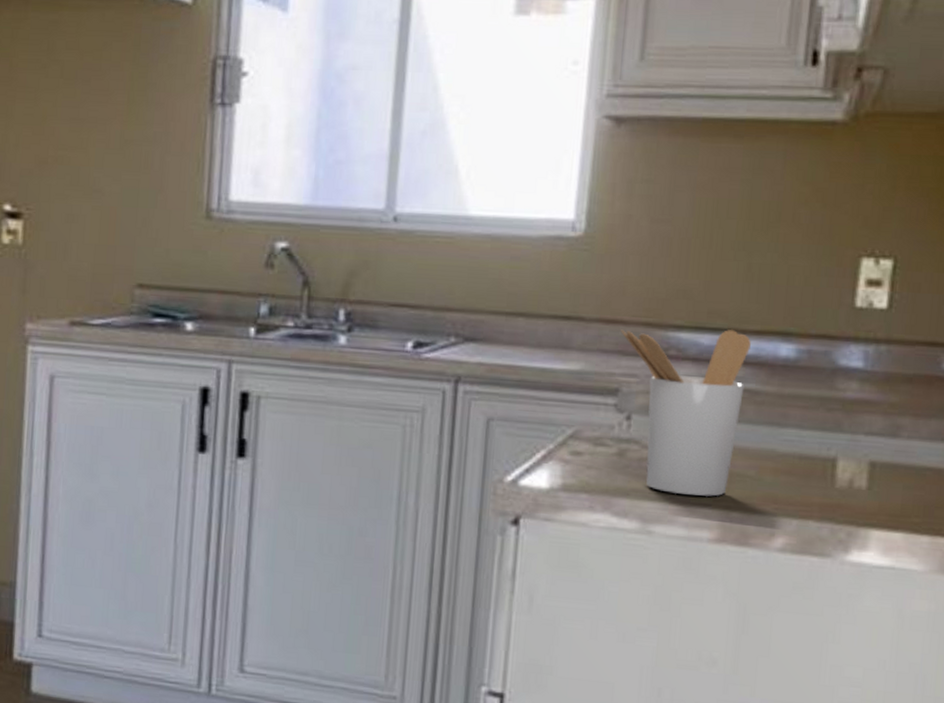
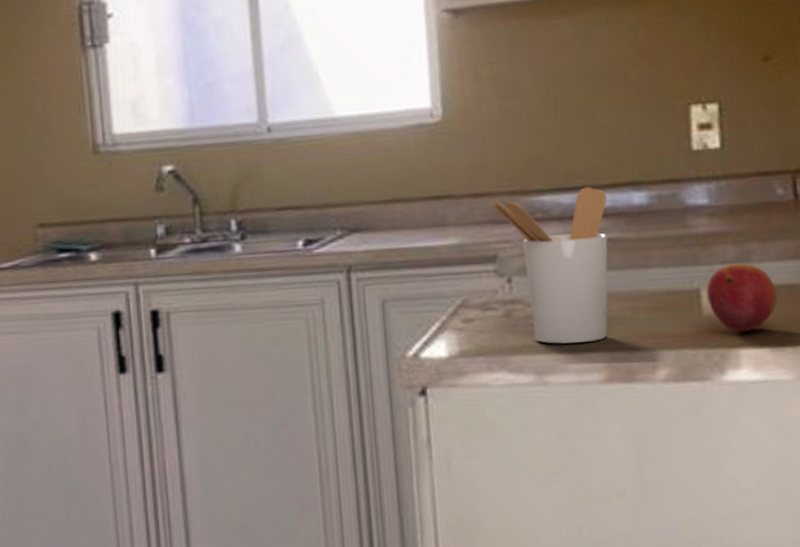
fruit: none [842,437,922,512] -> present [706,263,777,333]

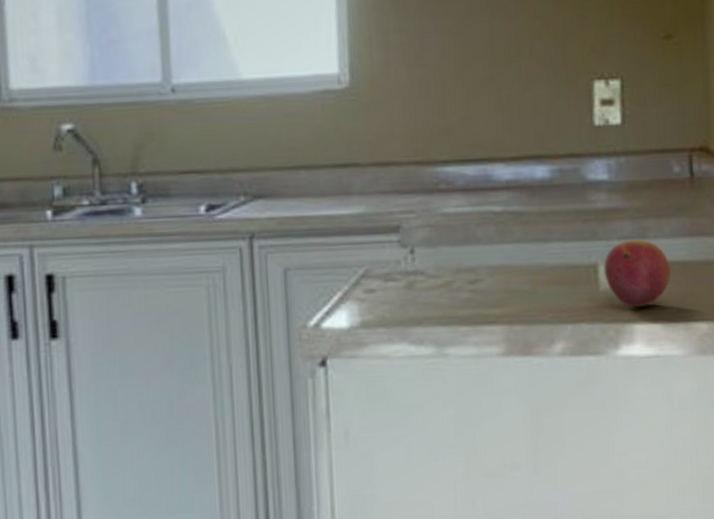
utensil holder: present [489,187,608,344] -> none [394,159,510,316]

